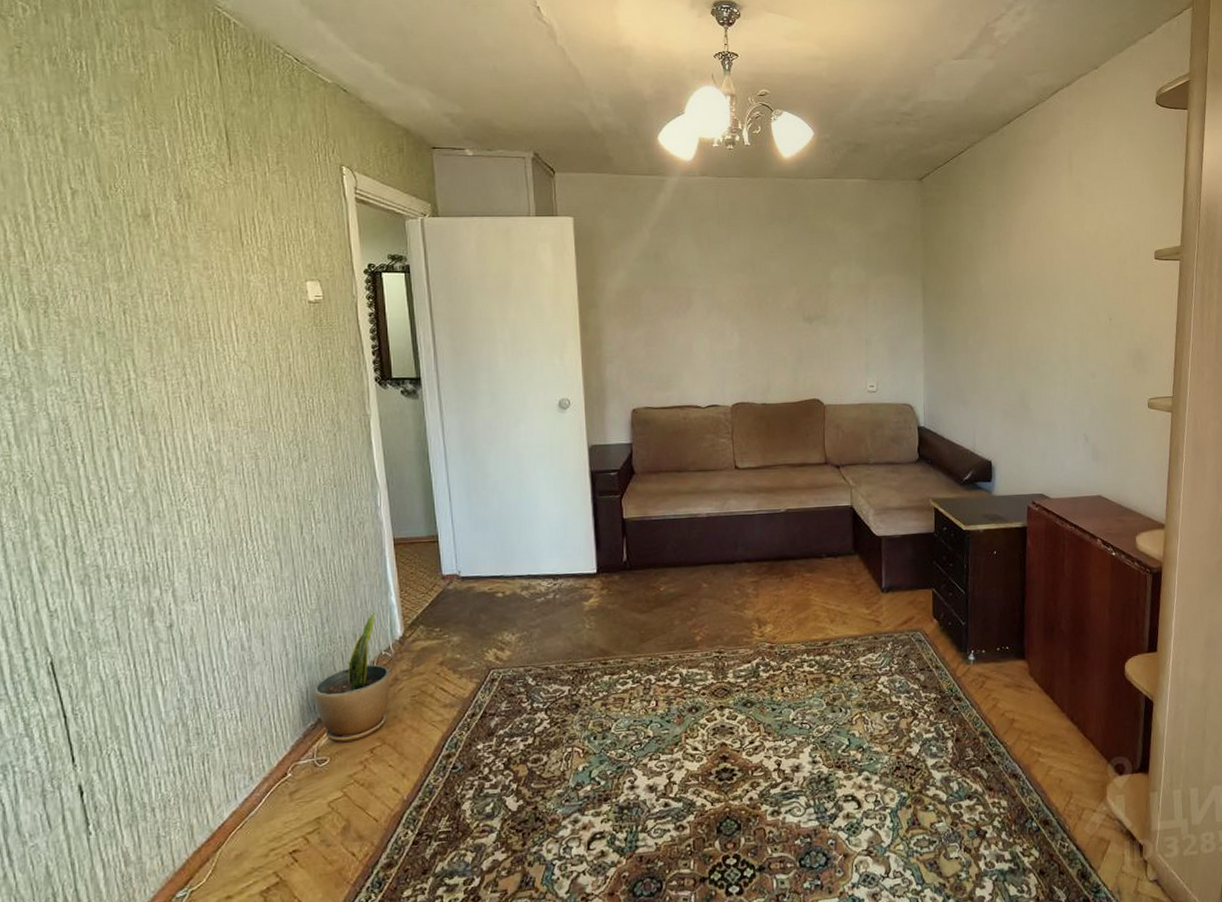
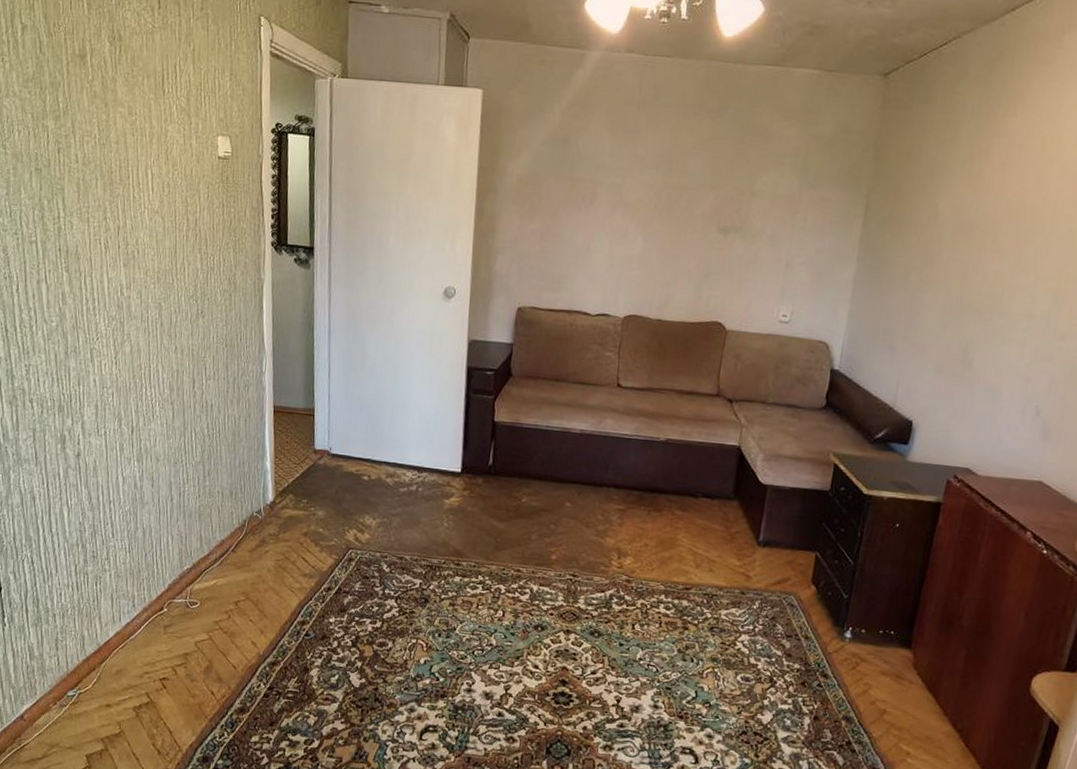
potted plant: present [313,612,390,743] -> none [191,474,259,591]

